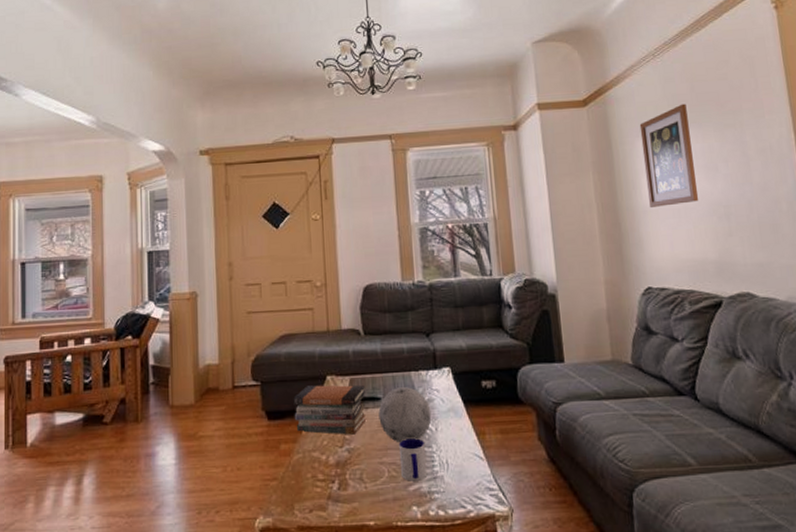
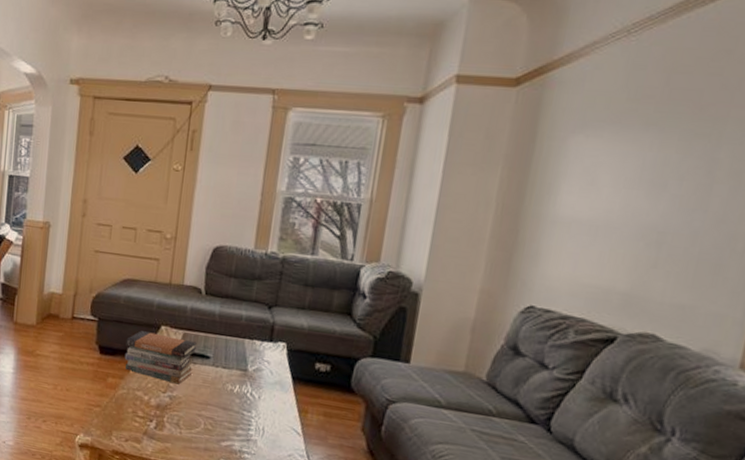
decorative orb: present [378,386,432,443] -> none [204,350,258,403]
mug: present [399,438,428,481] -> none [216,399,246,440]
wall art: present [639,103,699,207] -> none [562,99,652,222]

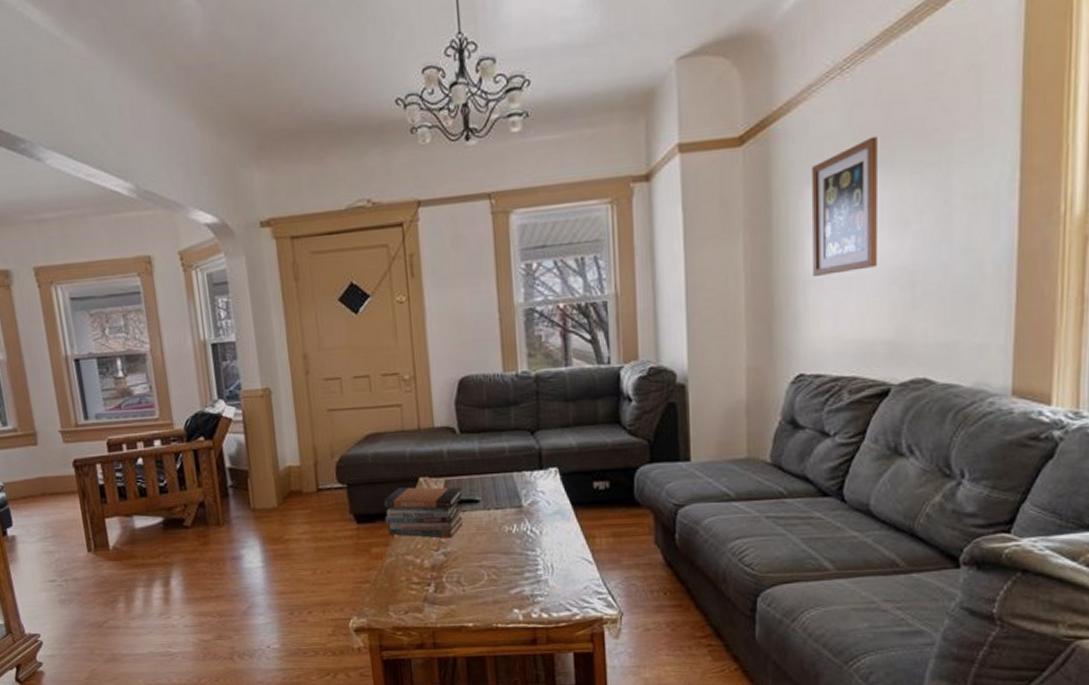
wall art: none [562,99,652,222] -> present [811,136,878,276]

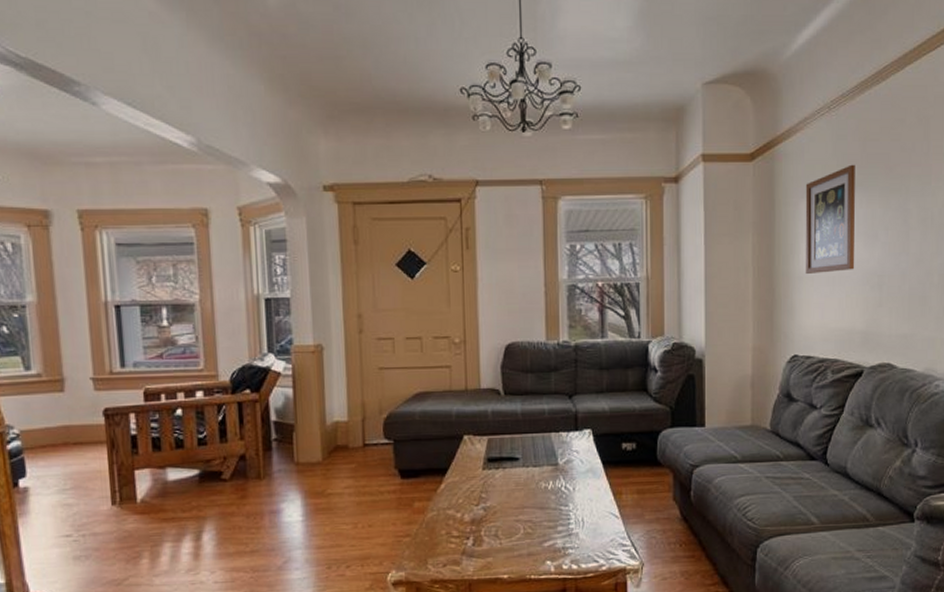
book stack: present [383,487,464,538] -> none [428,444,504,494]

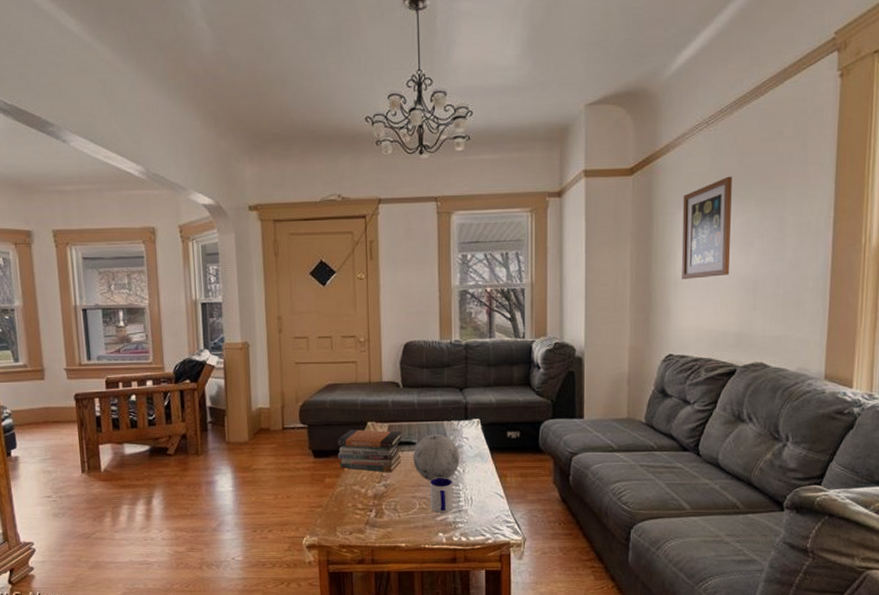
book stack: none [428,444,504,494] -> present [337,430,402,473]
decorative orb: none [516,447,570,502] -> present [413,433,460,482]
mug: none [536,497,563,538] -> present [430,478,454,513]

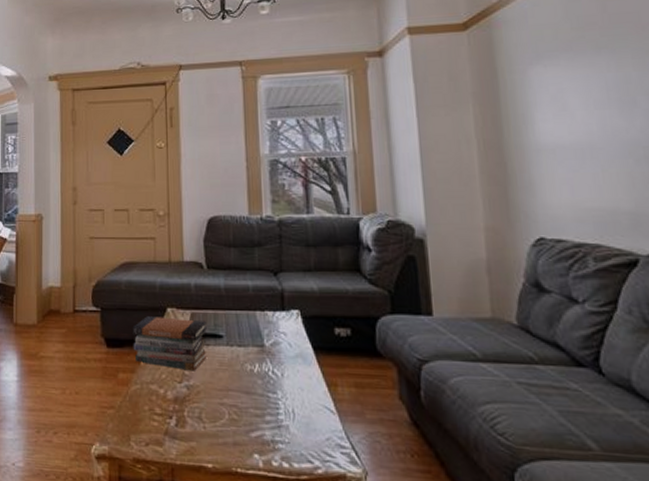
decorative orb: present [413,433,460,482] -> none [220,325,278,386]
mug: present [430,478,454,513] -> none [242,381,271,428]
wall art: present [681,176,732,279] -> none [533,26,610,146]

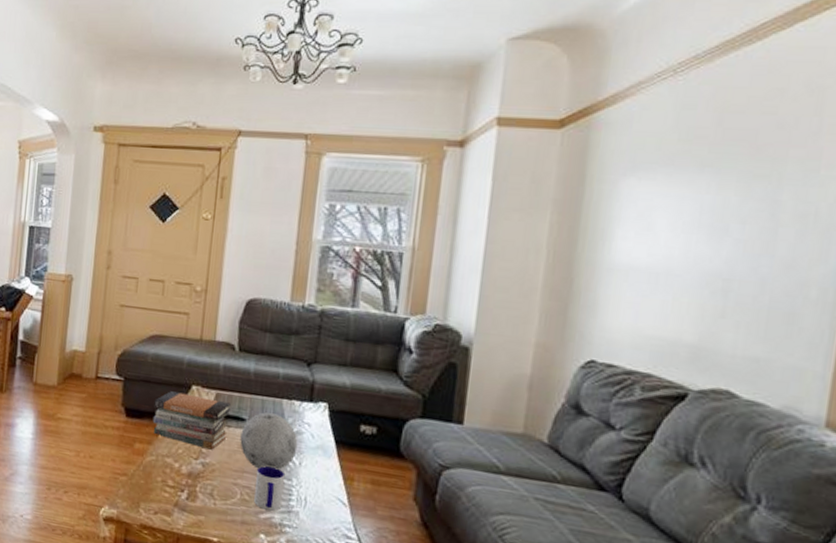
decorative orb: none [220,325,278,386] -> present [240,412,298,470]
mug: none [242,381,271,428] -> present [254,466,285,511]

